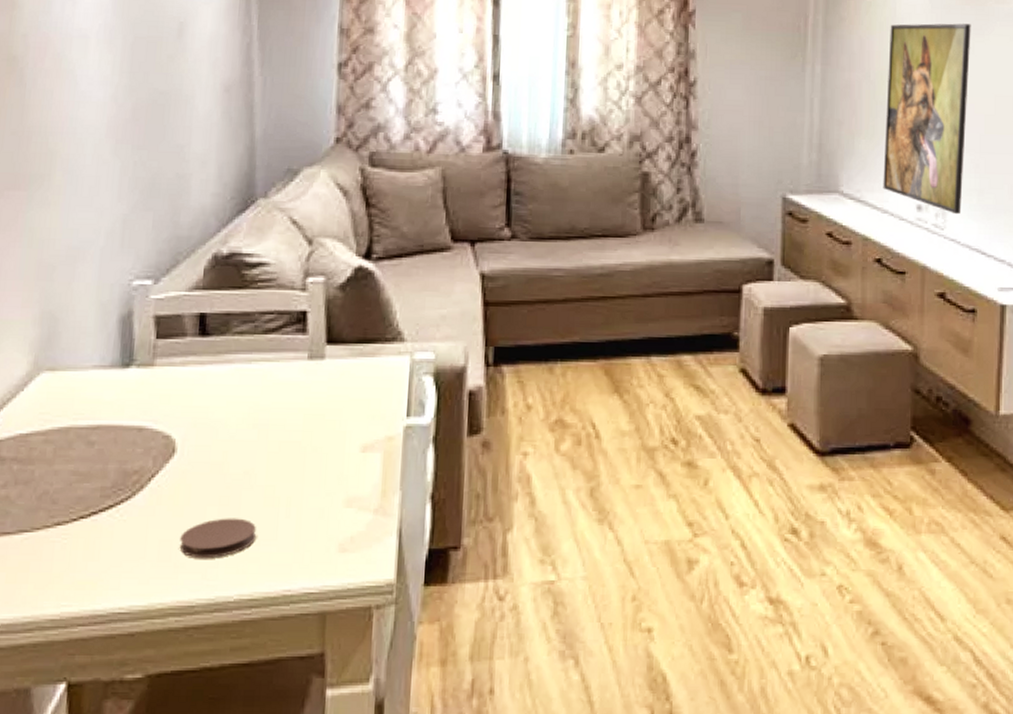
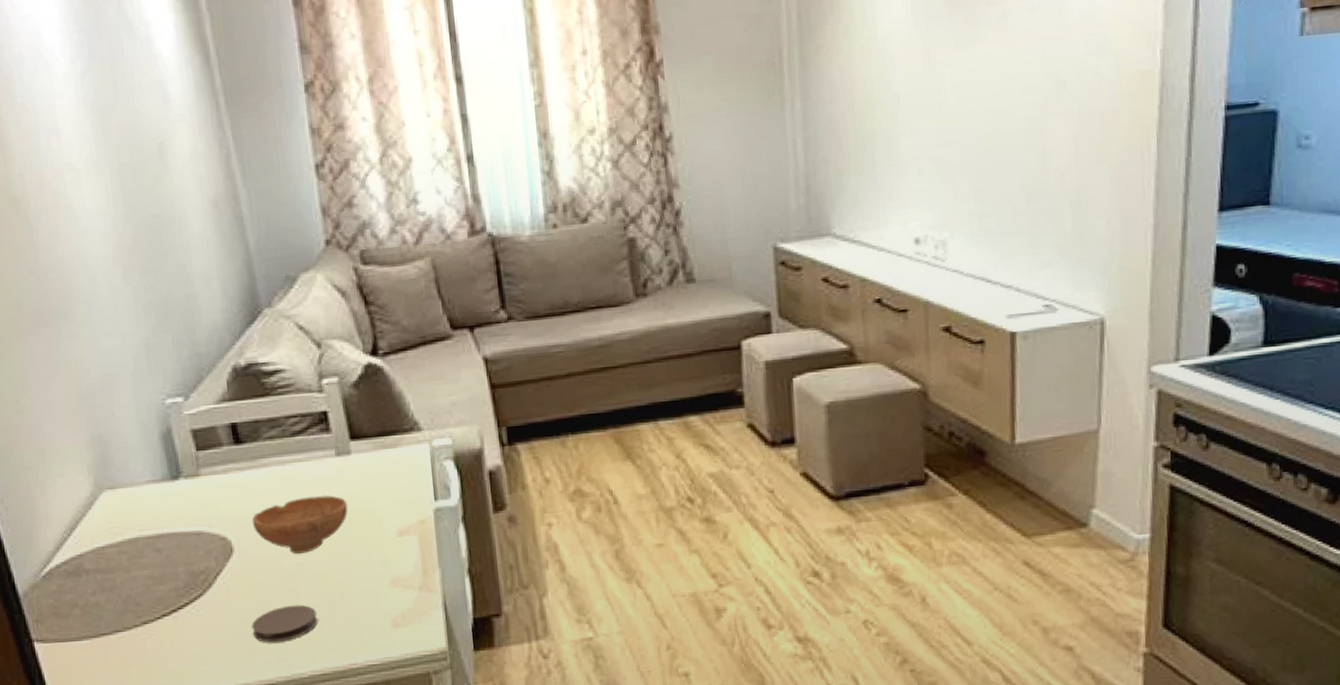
bowl: none [203,399,312,462] -> present [252,495,348,555]
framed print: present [883,23,971,215] -> none [871,33,963,244]

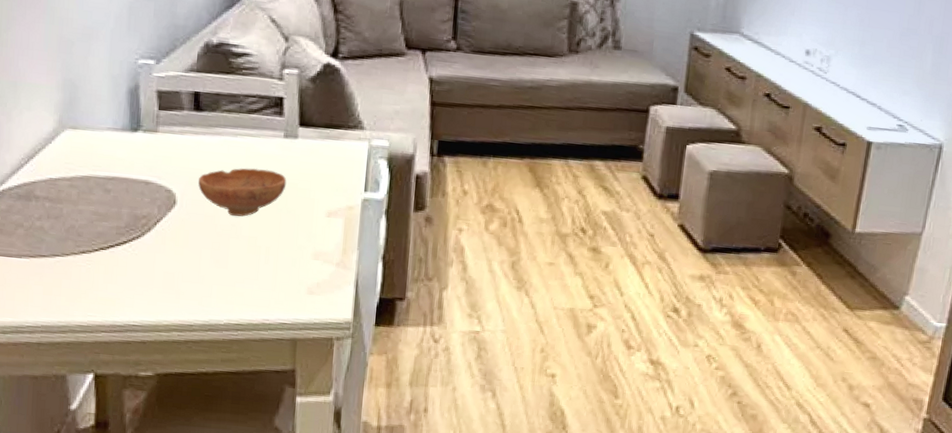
coaster: present [252,604,318,643] -> none [180,259,242,290]

